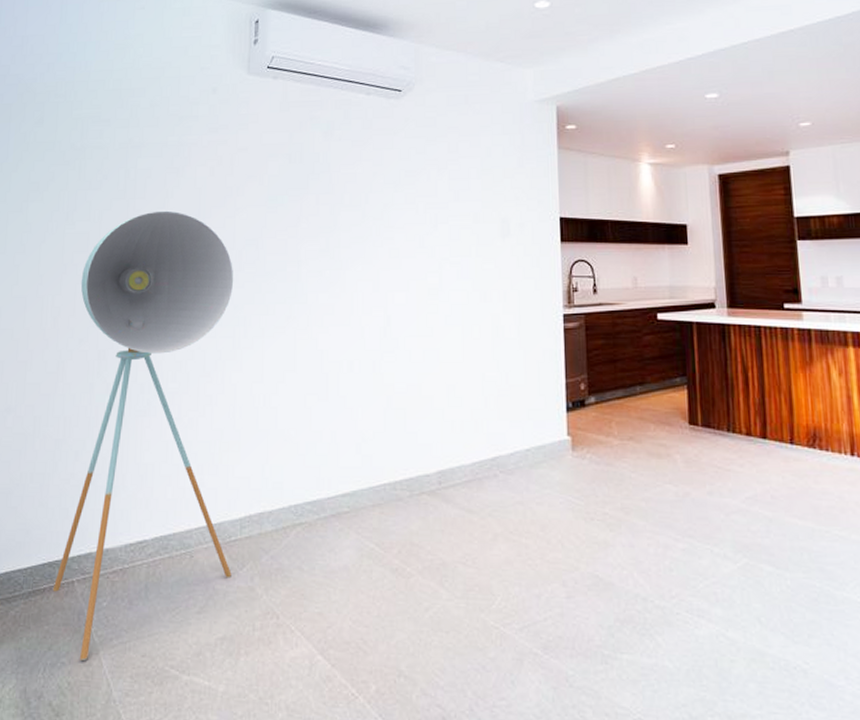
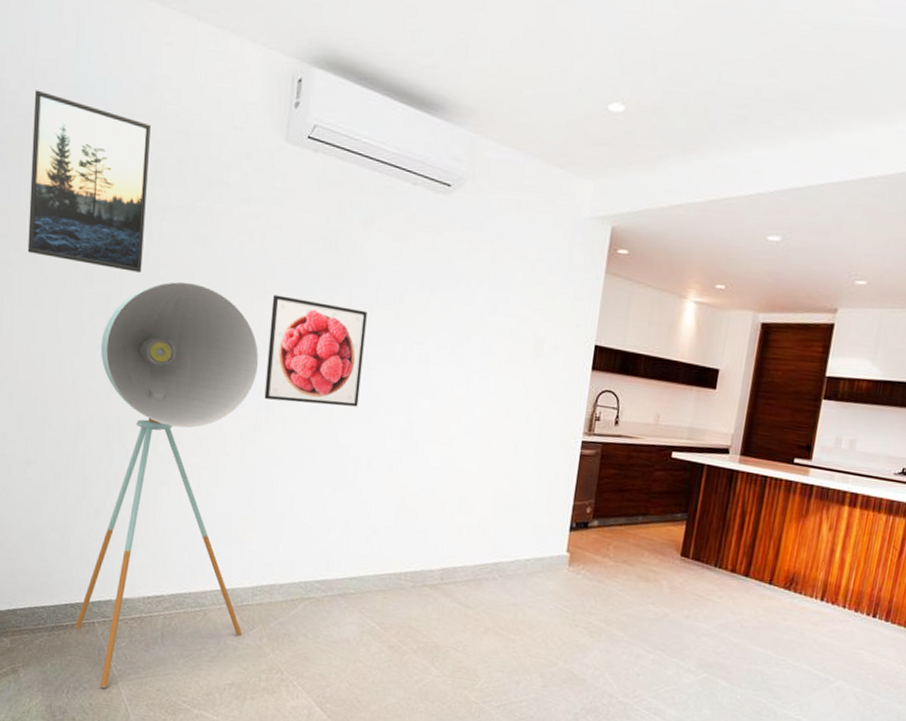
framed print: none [13,61,126,208] -> present [27,90,151,273]
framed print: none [241,211,335,313] -> present [264,295,367,407]

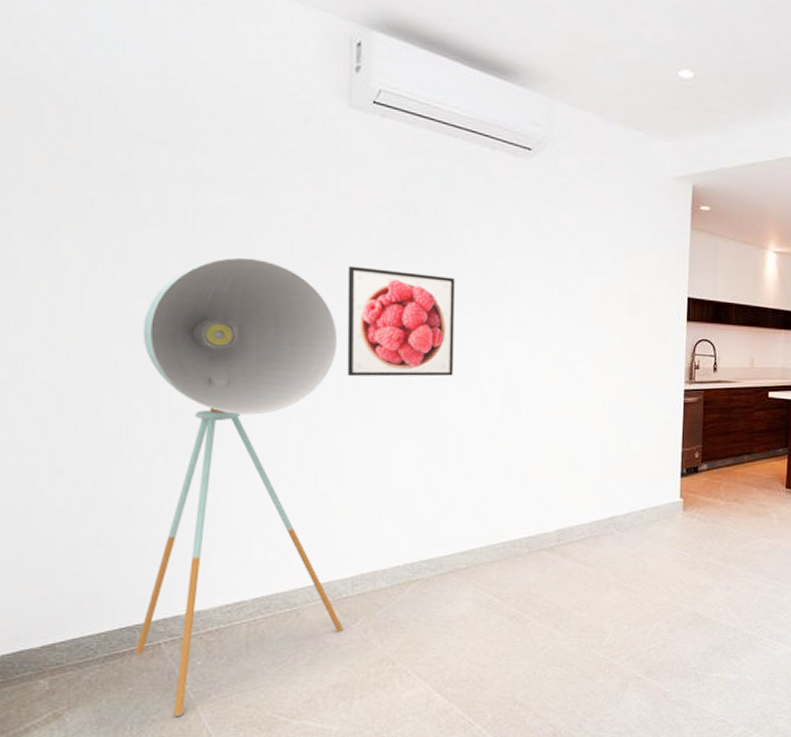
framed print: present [27,90,151,273] -> none [32,50,188,250]

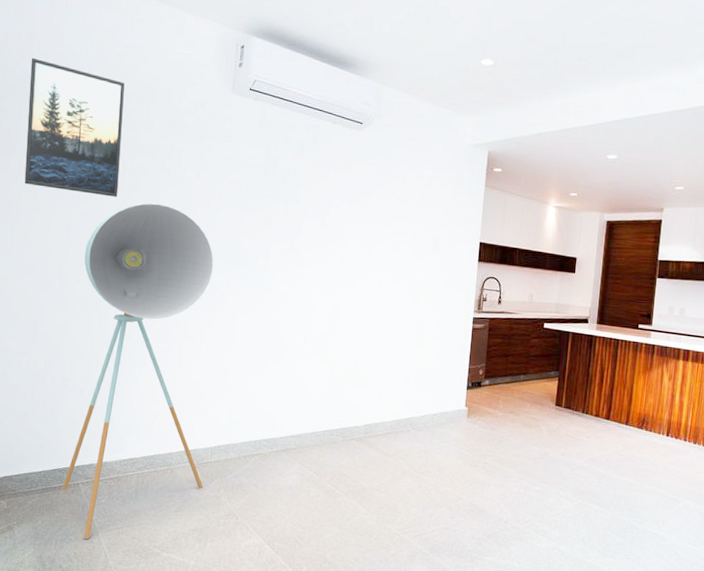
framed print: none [32,50,188,250] -> present [24,58,125,197]
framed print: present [347,266,455,377] -> none [218,211,300,298]

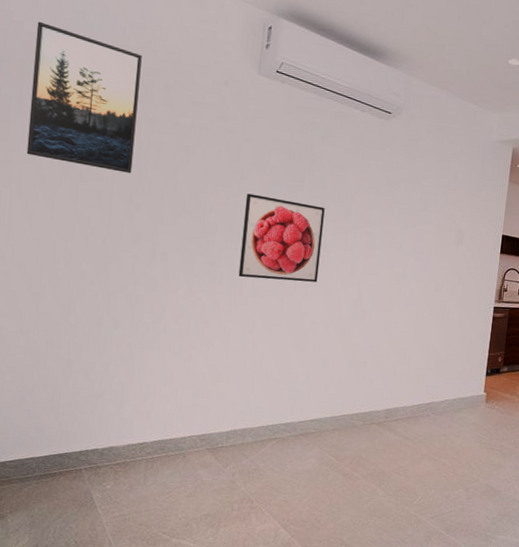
floor lamp: present [62,203,214,539] -> none [62,181,234,527]
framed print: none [218,211,300,298] -> present [238,193,325,283]

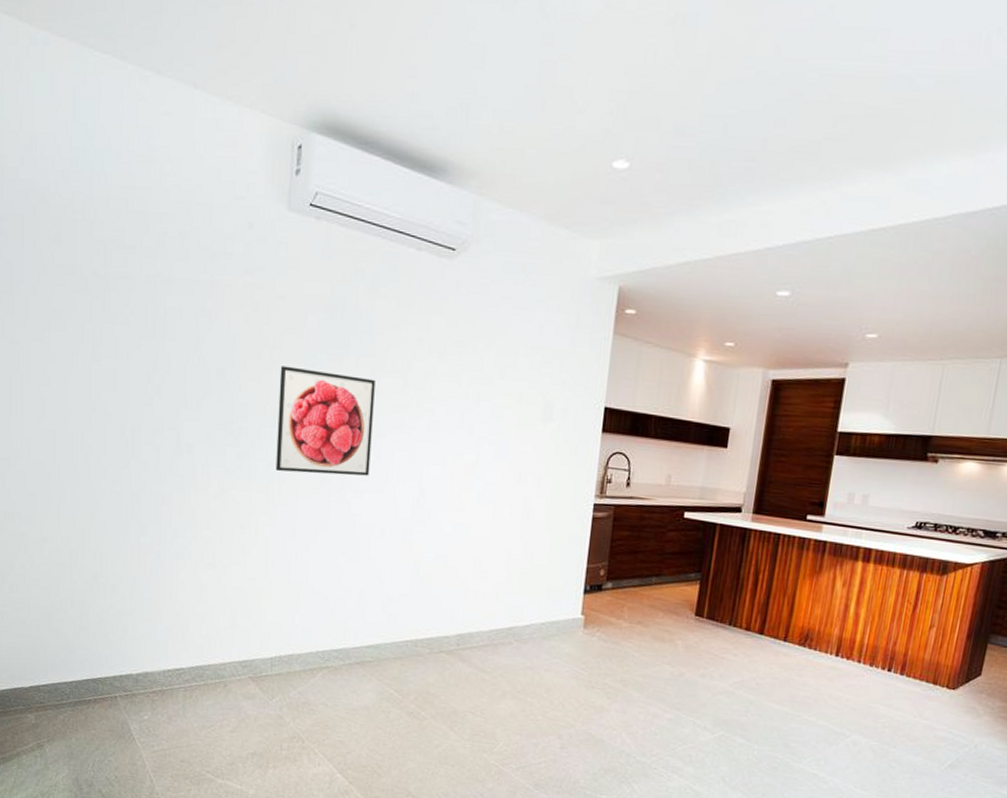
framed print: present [26,21,142,173] -> none [33,165,151,347]

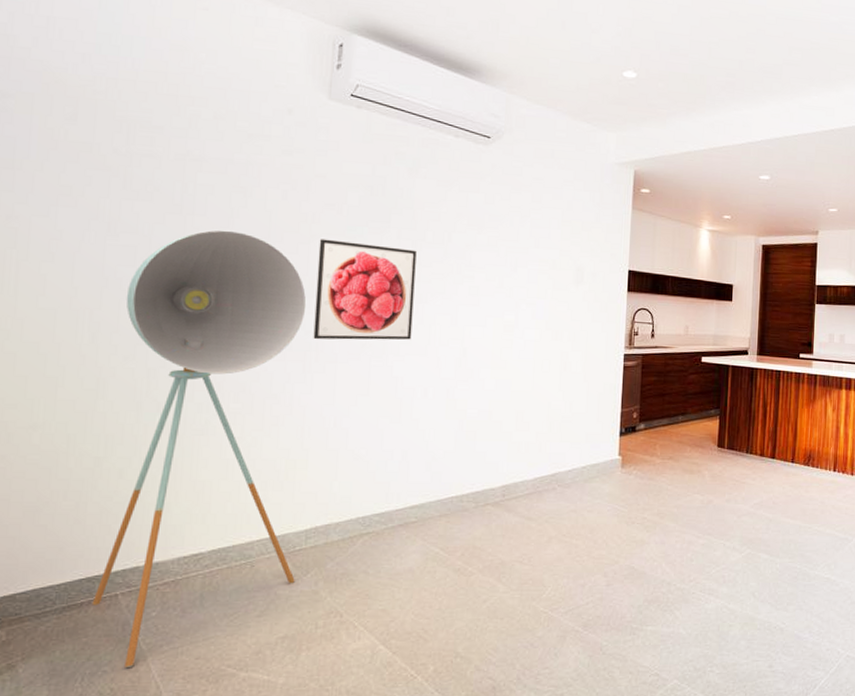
floor lamp: none [97,355,269,761] -> present [91,230,307,669]

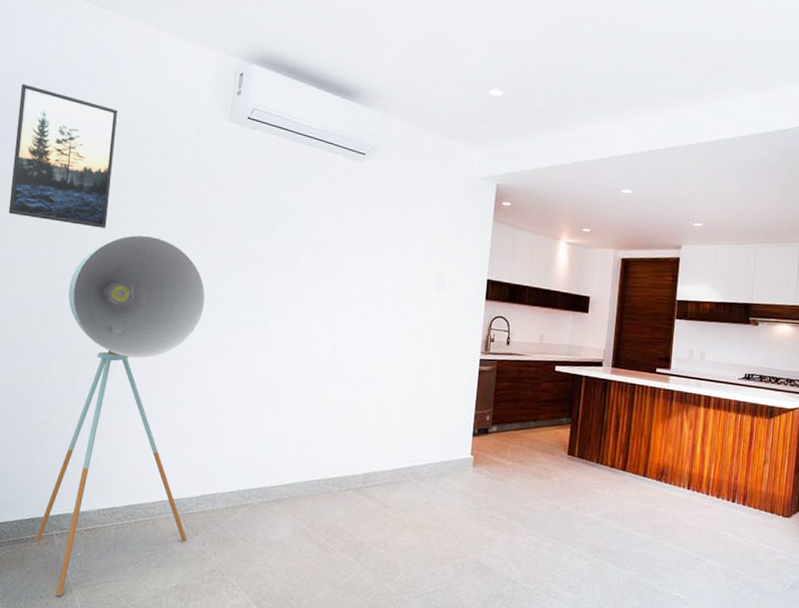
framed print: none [37,47,184,223] -> present [8,84,118,228]
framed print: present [313,239,417,340] -> none [209,244,297,336]

